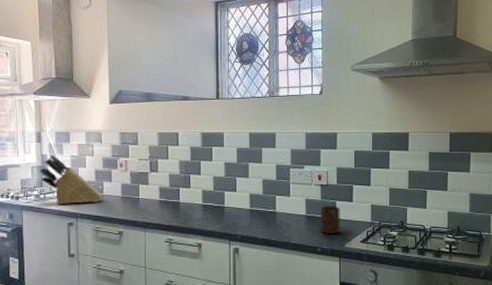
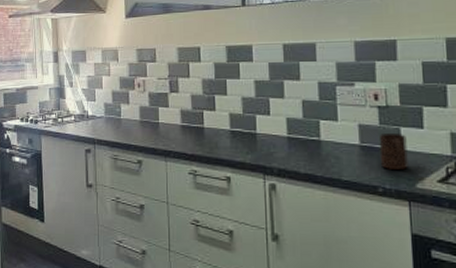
knife block: present [40,154,102,205] -> none [58,75,120,130]

